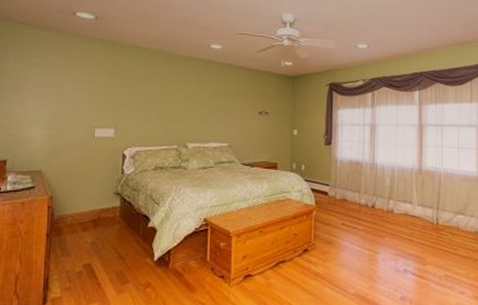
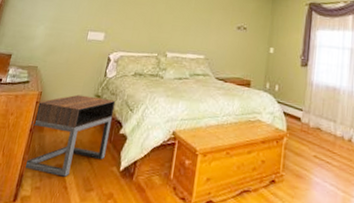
nightstand: none [47,194,139,275] -> present [24,94,116,177]

